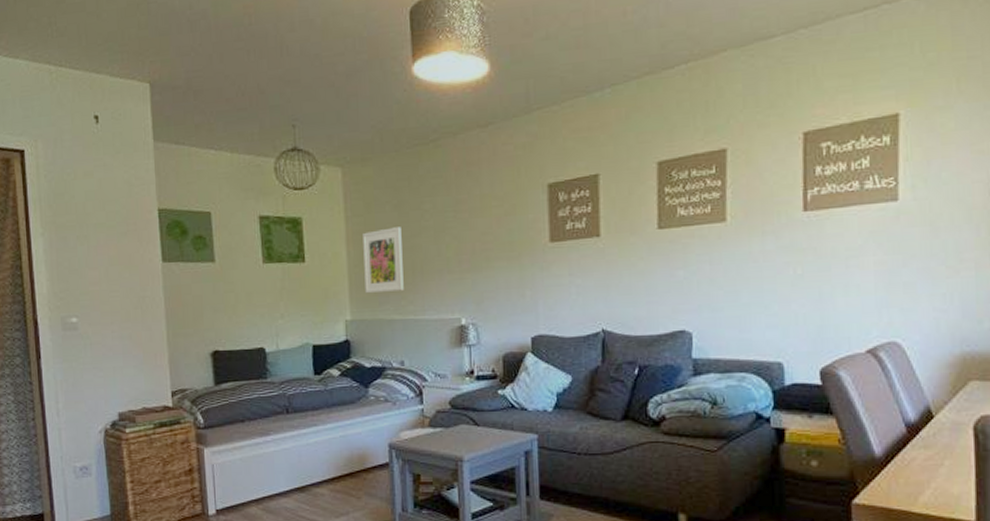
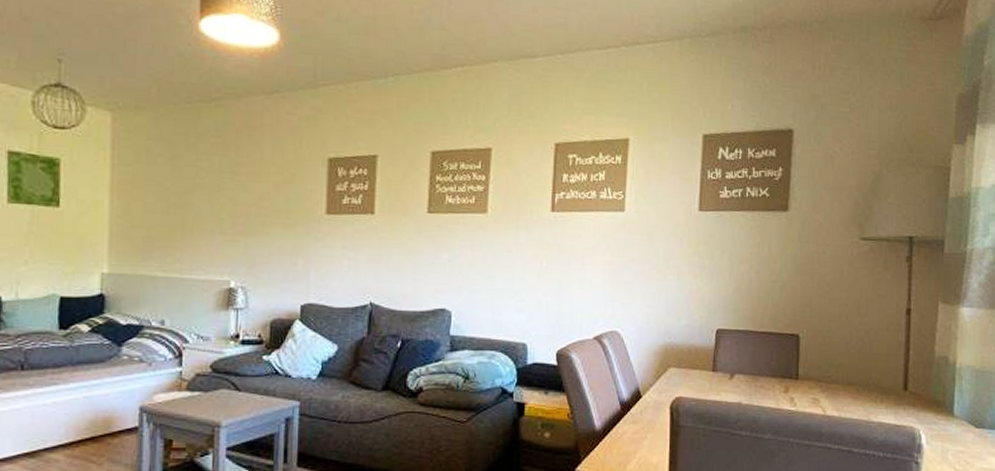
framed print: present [363,227,404,294] -> none [127,181,173,248]

